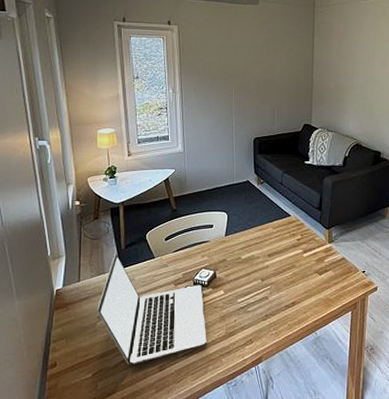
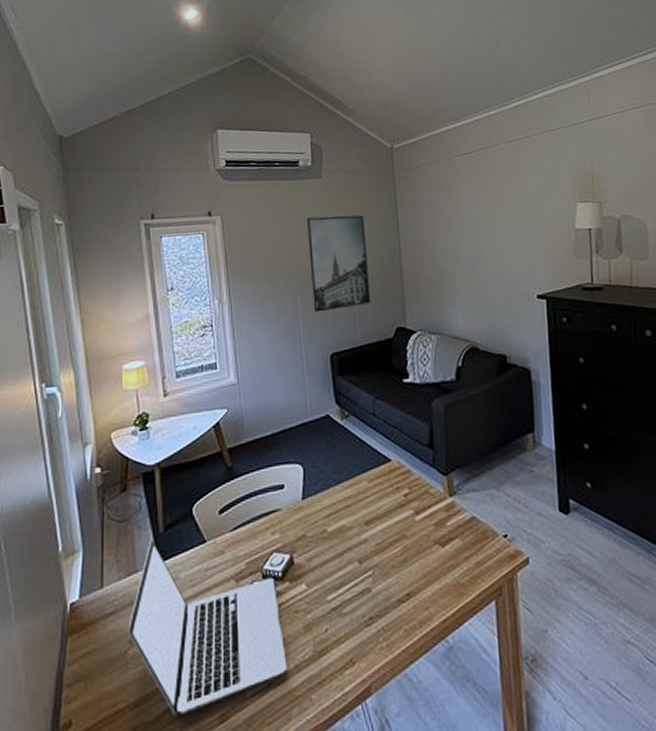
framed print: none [244,35,288,107] -> present [307,215,371,313]

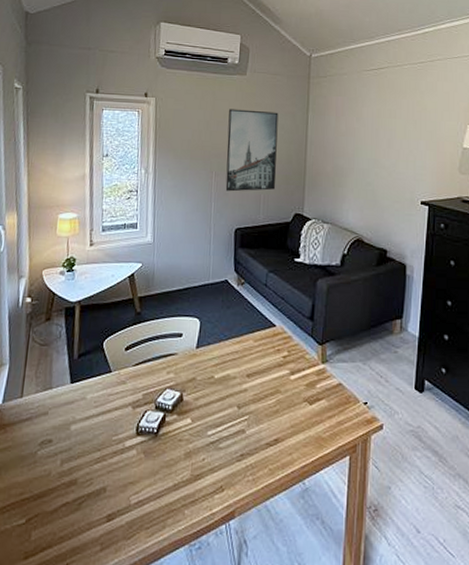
laptop: present [128,541,287,716] -> none [39,365,168,510]

